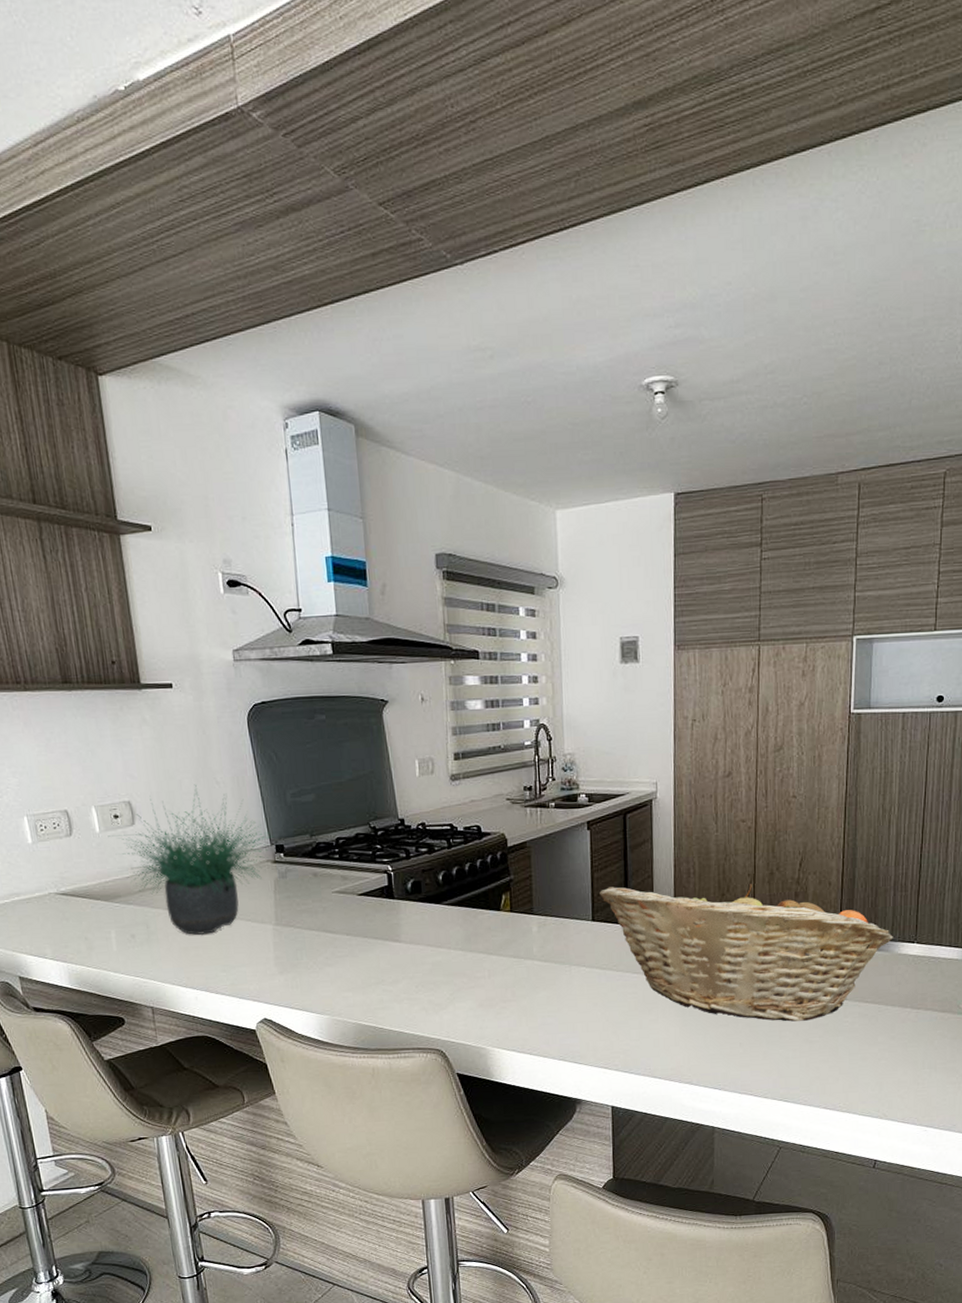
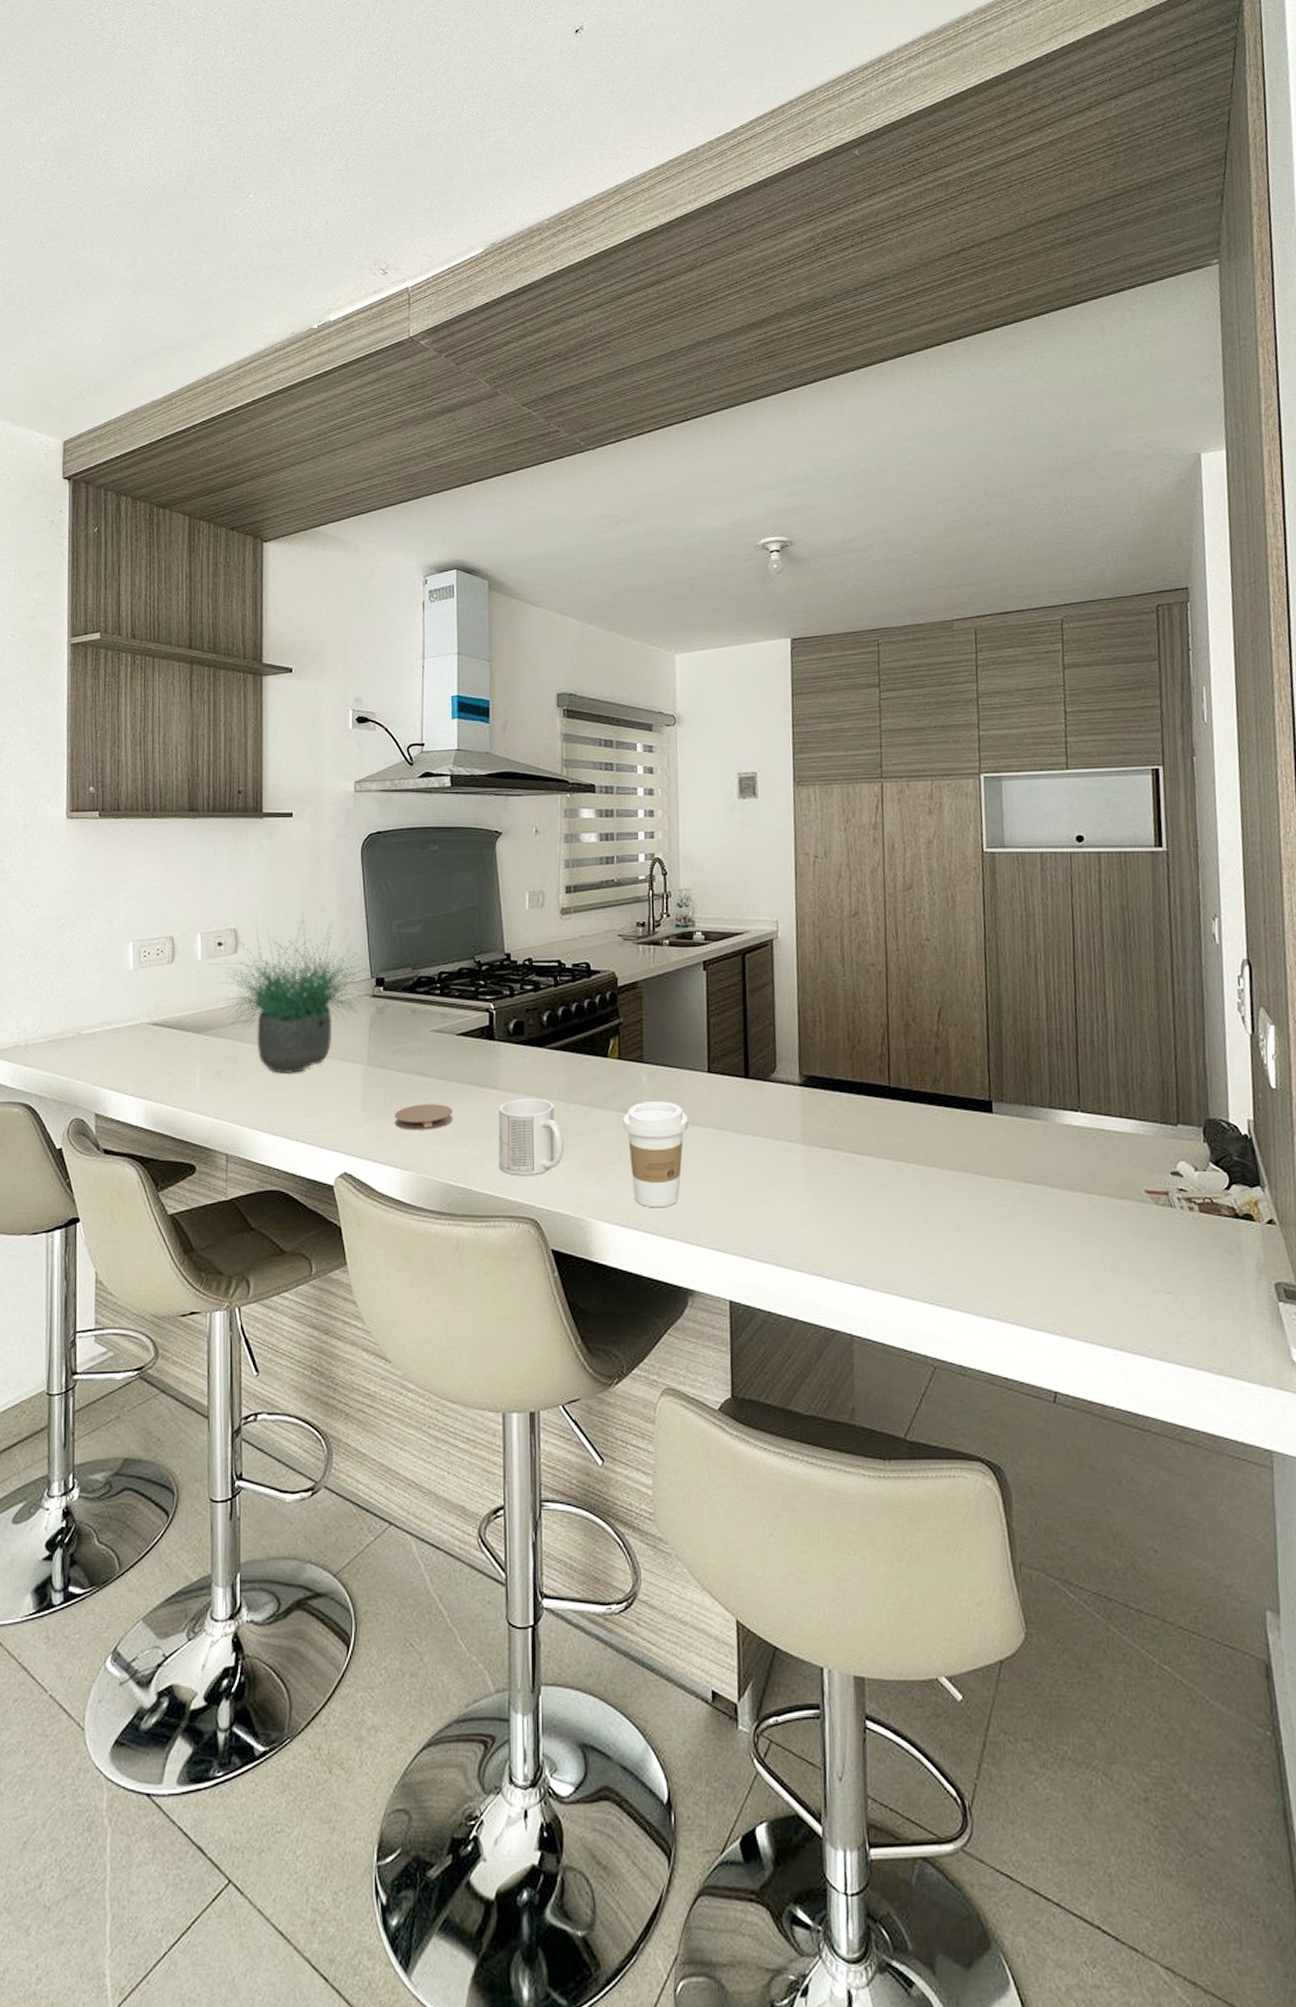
coaster: none [305,956,360,981] -> present [394,1104,452,1131]
mug: none [402,949,464,1015] -> present [498,1098,565,1175]
coffee cup: none [516,947,575,1036] -> present [623,1101,689,1208]
fruit basket: present [600,883,893,1022] -> none [716,1034,1052,1203]

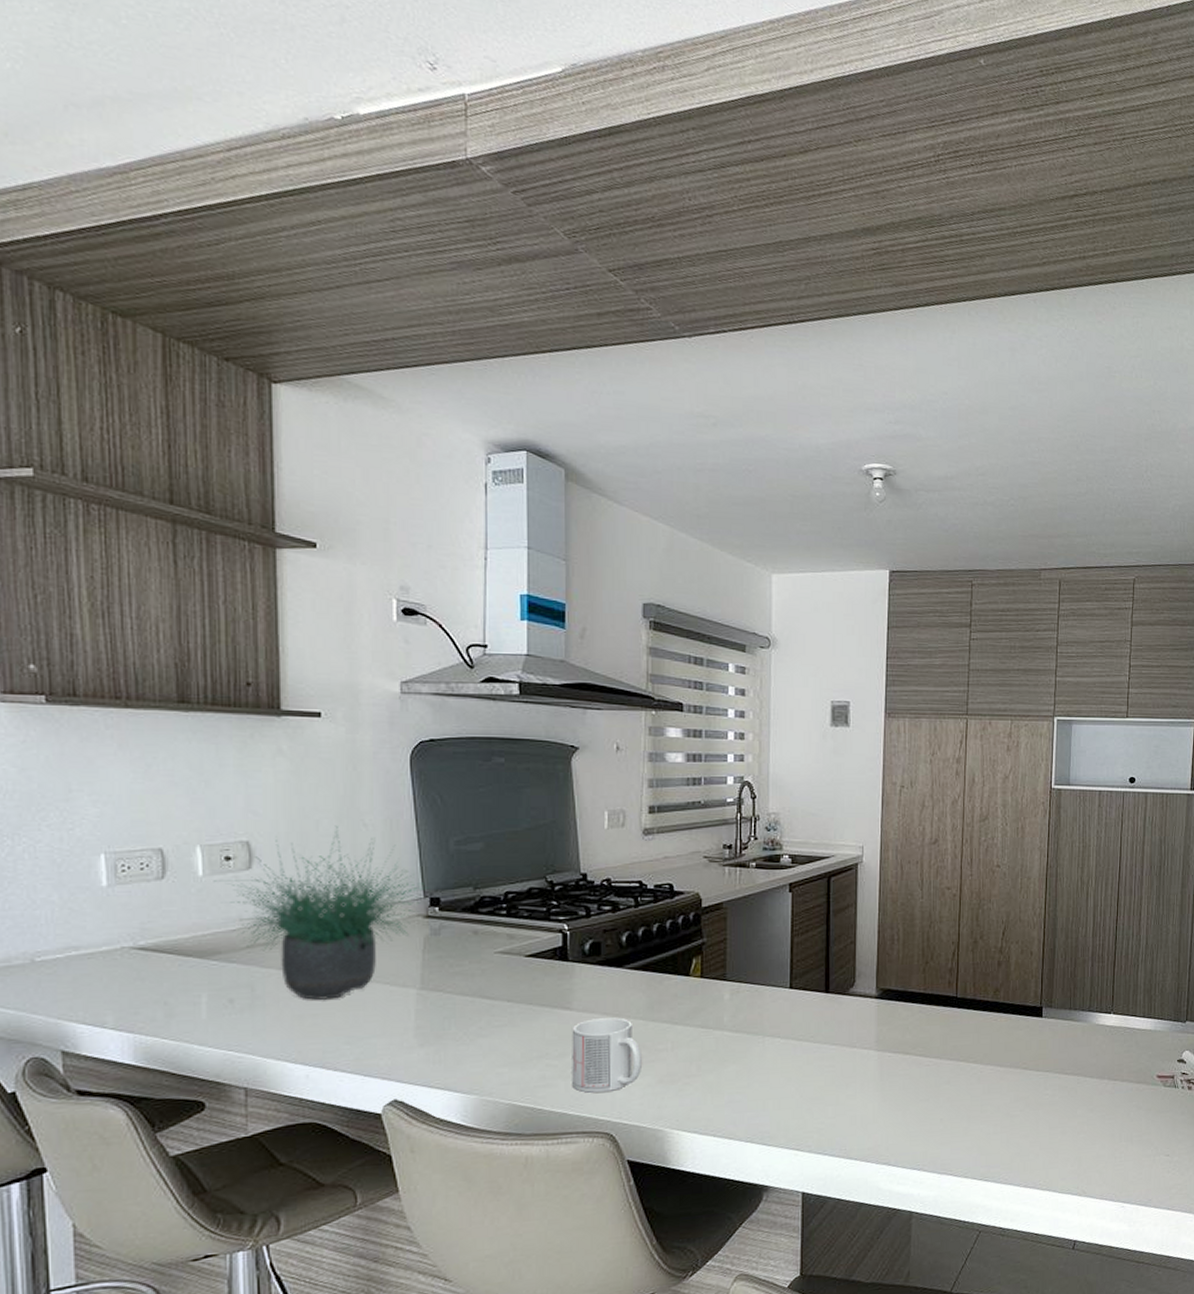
coaster: present [394,1104,452,1131] -> none [453,1026,520,1054]
coffee cup: present [623,1101,689,1208] -> none [704,1016,769,1116]

